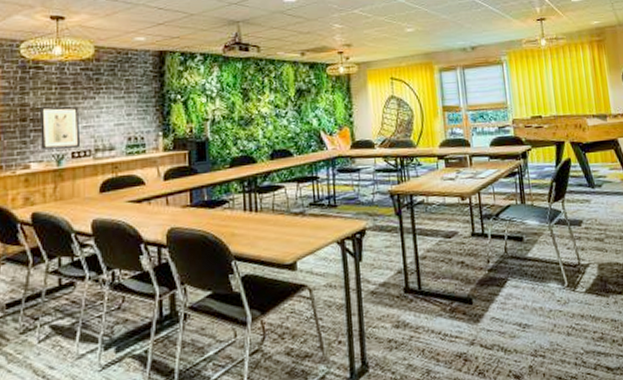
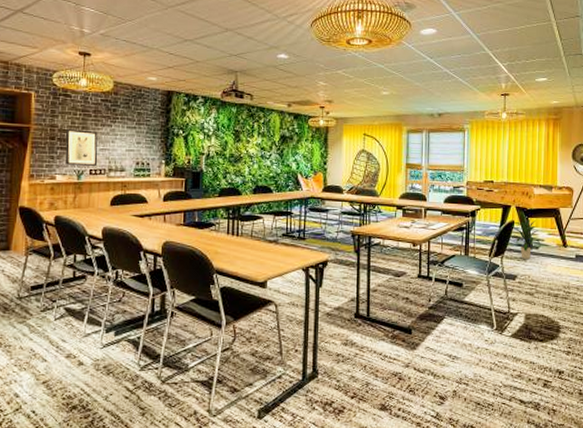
indoor plant: none [569,154,604,201] -> present [510,219,541,259]

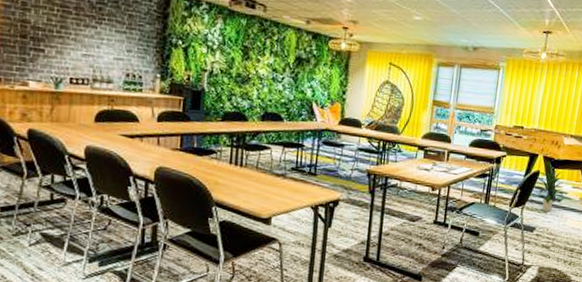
wall art: present [65,128,98,166] -> none [39,25,80,74]

